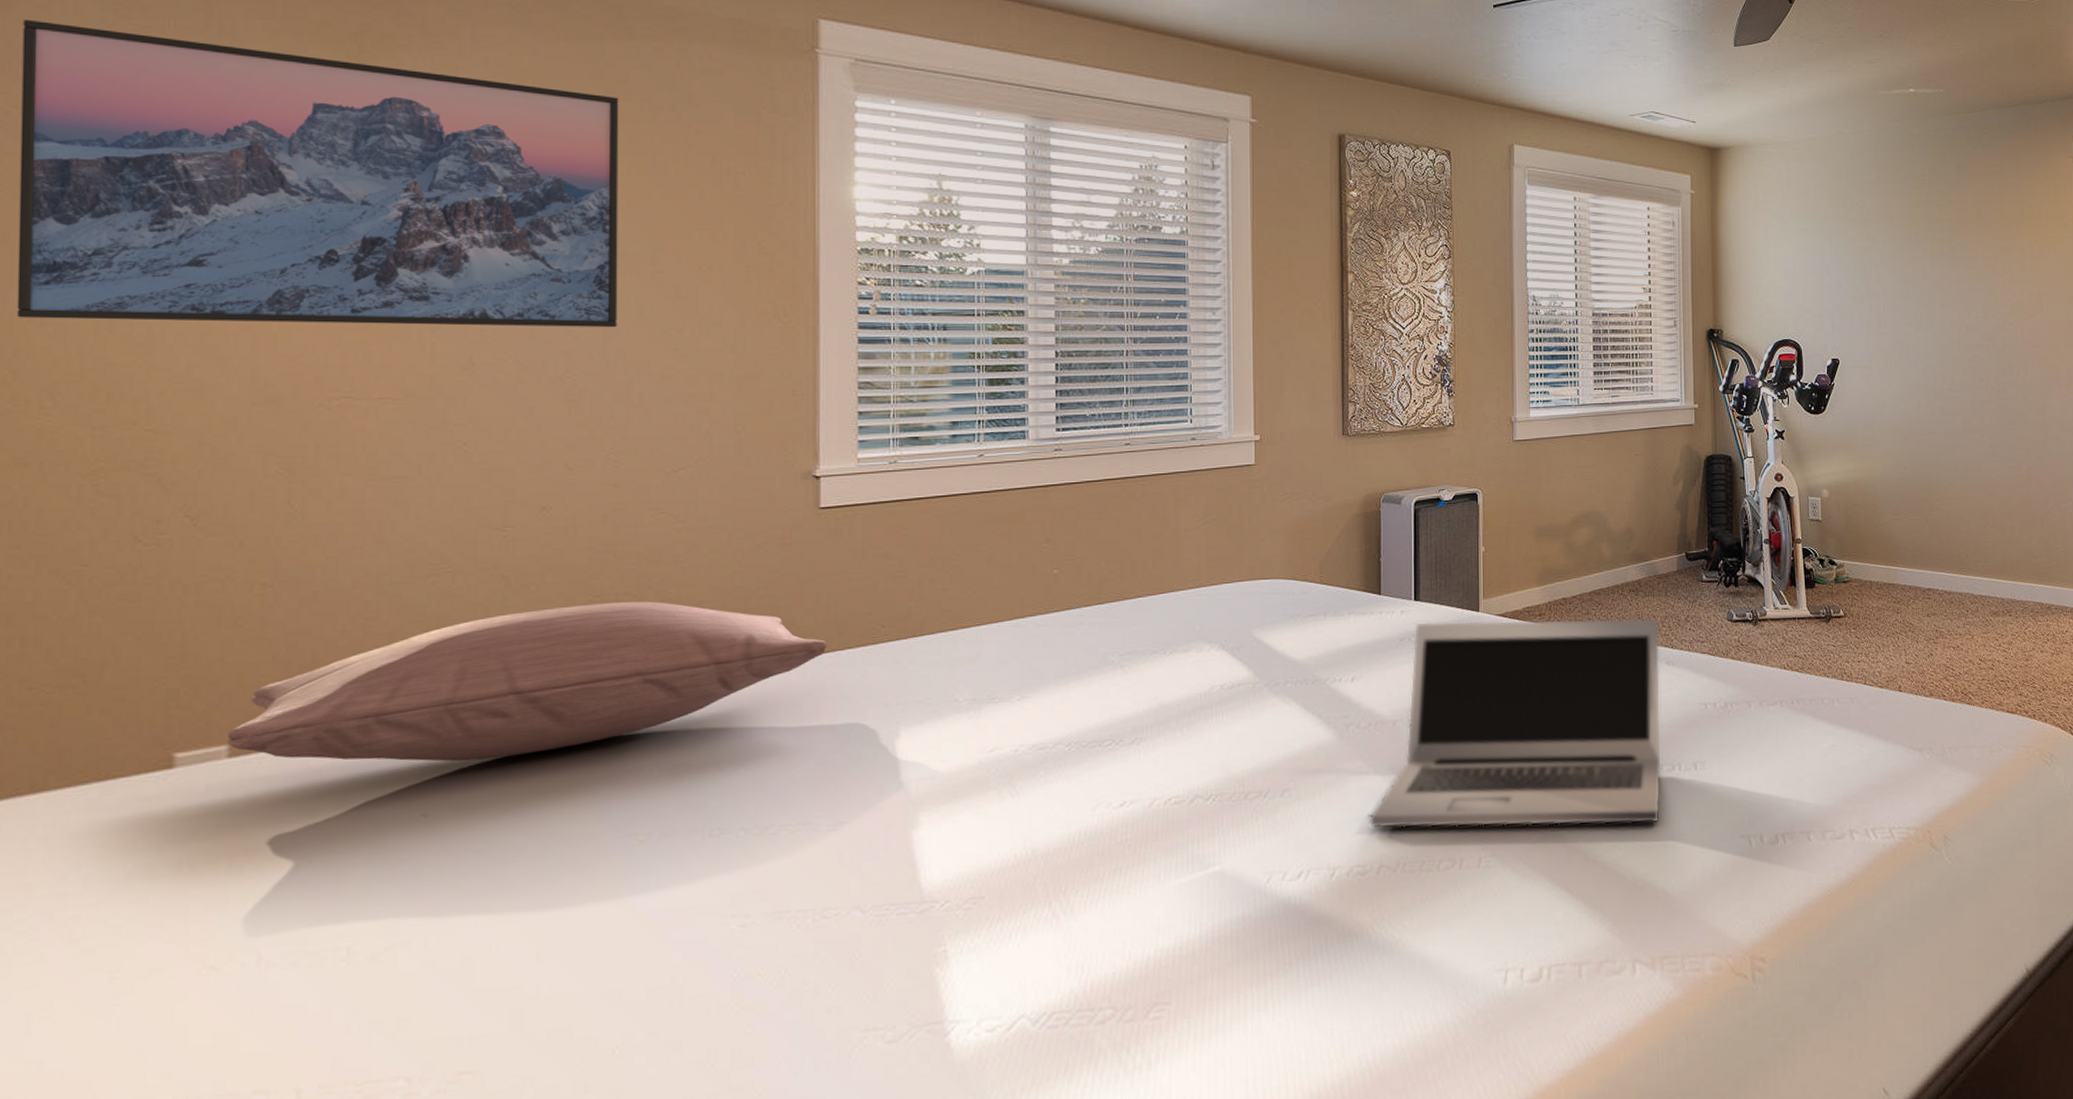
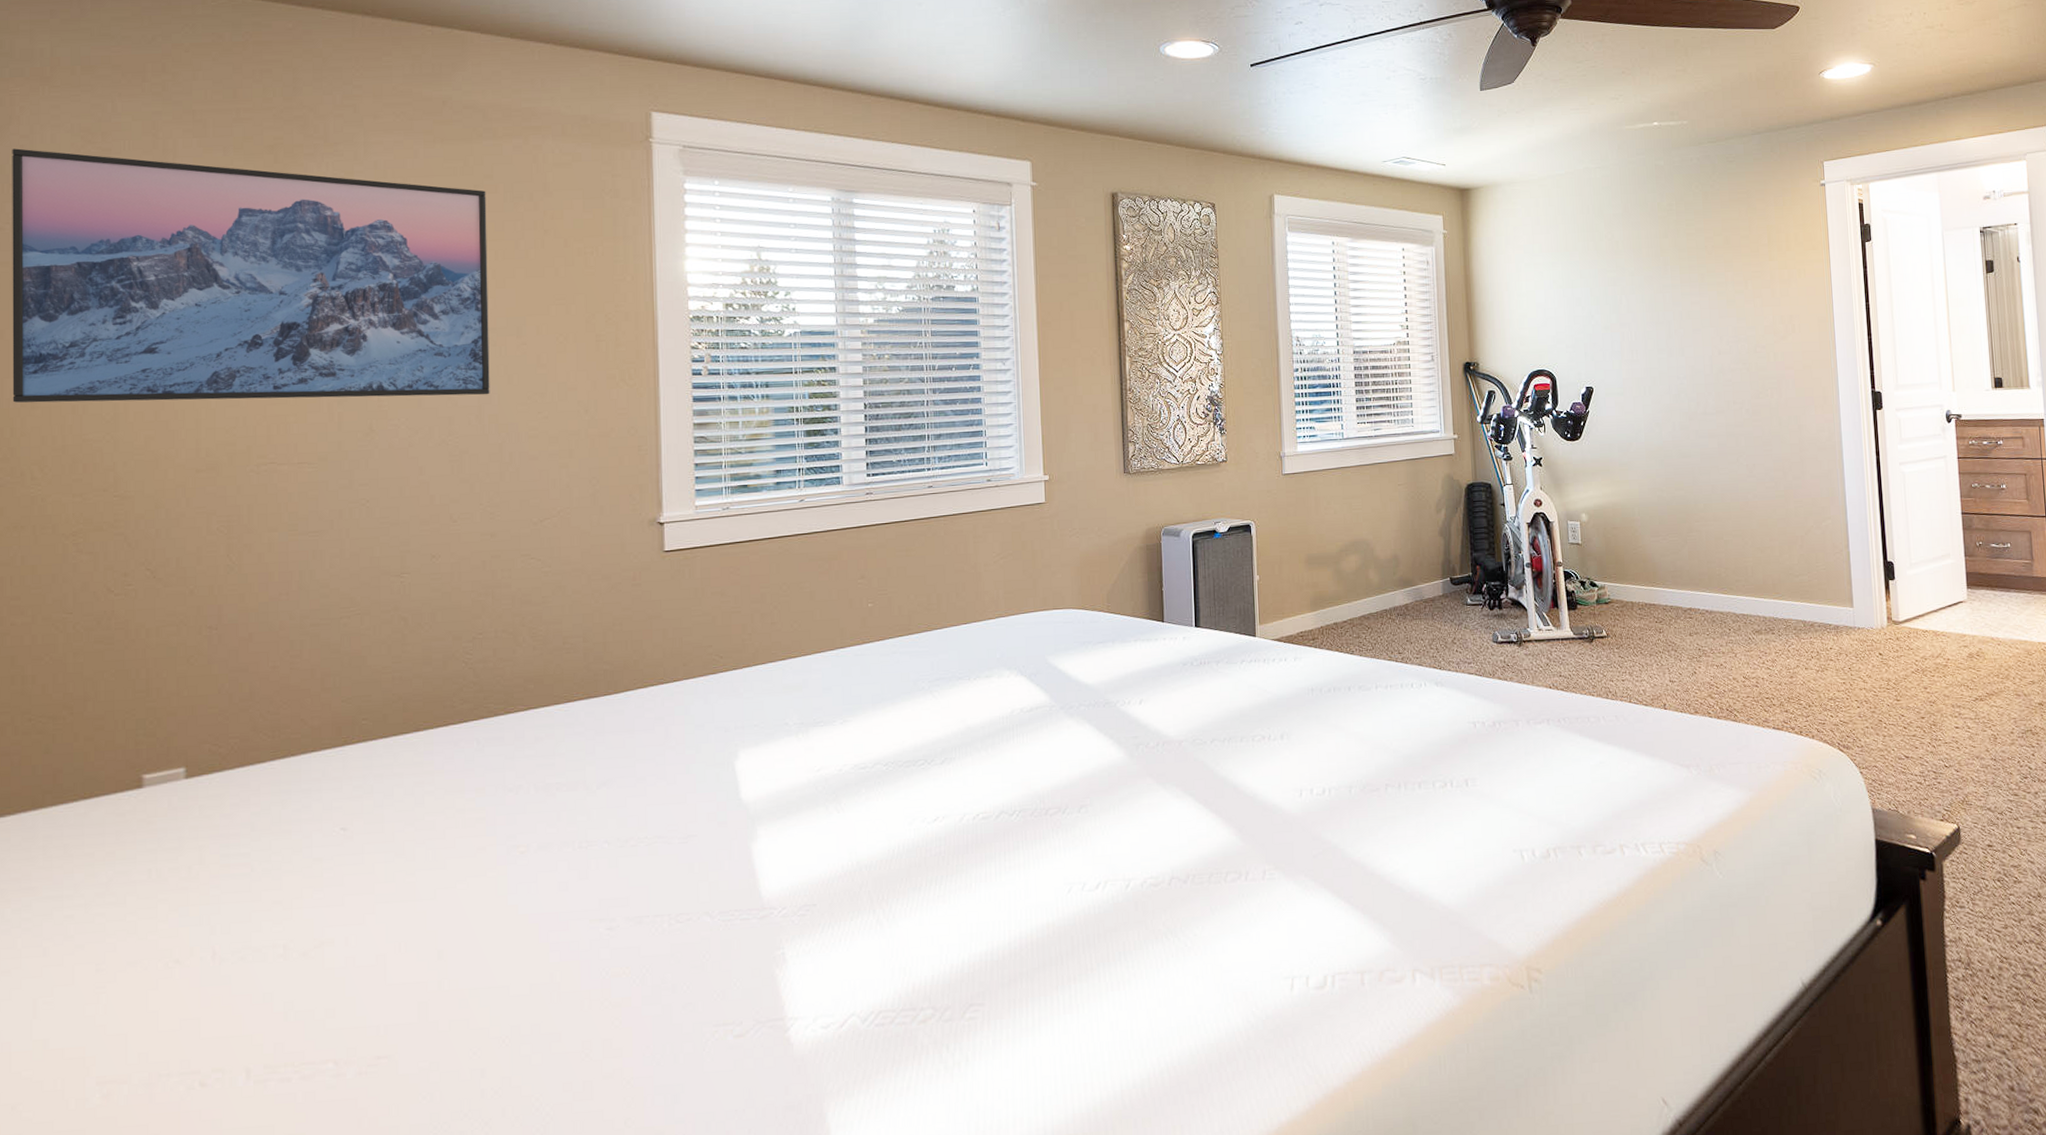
pillow: present [227,601,828,762] -> none [184,637,675,781]
laptop: present [1369,618,1661,828] -> none [1160,641,1434,842]

